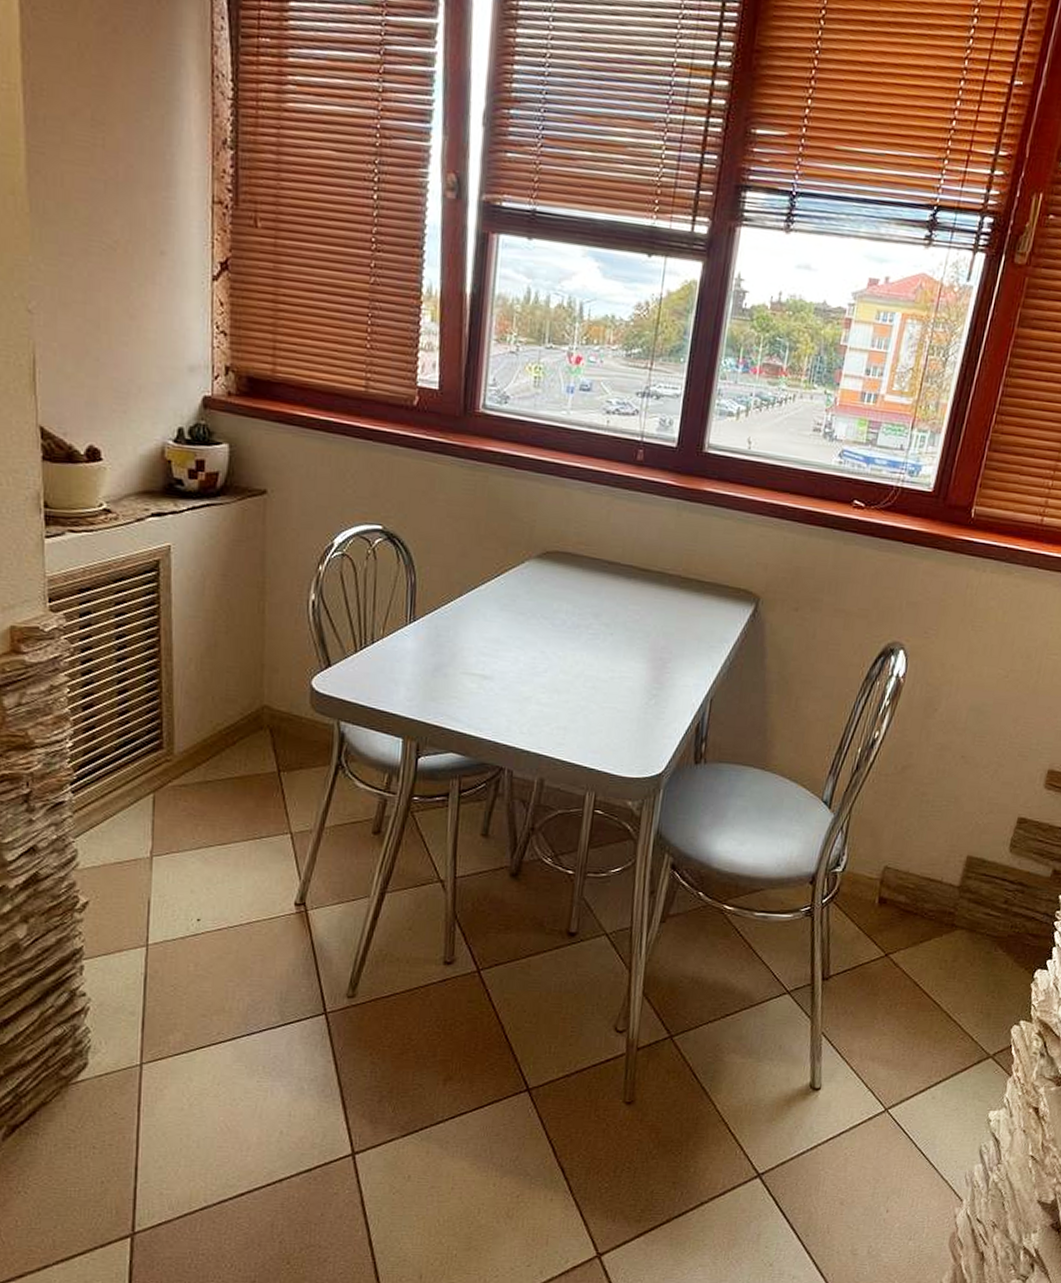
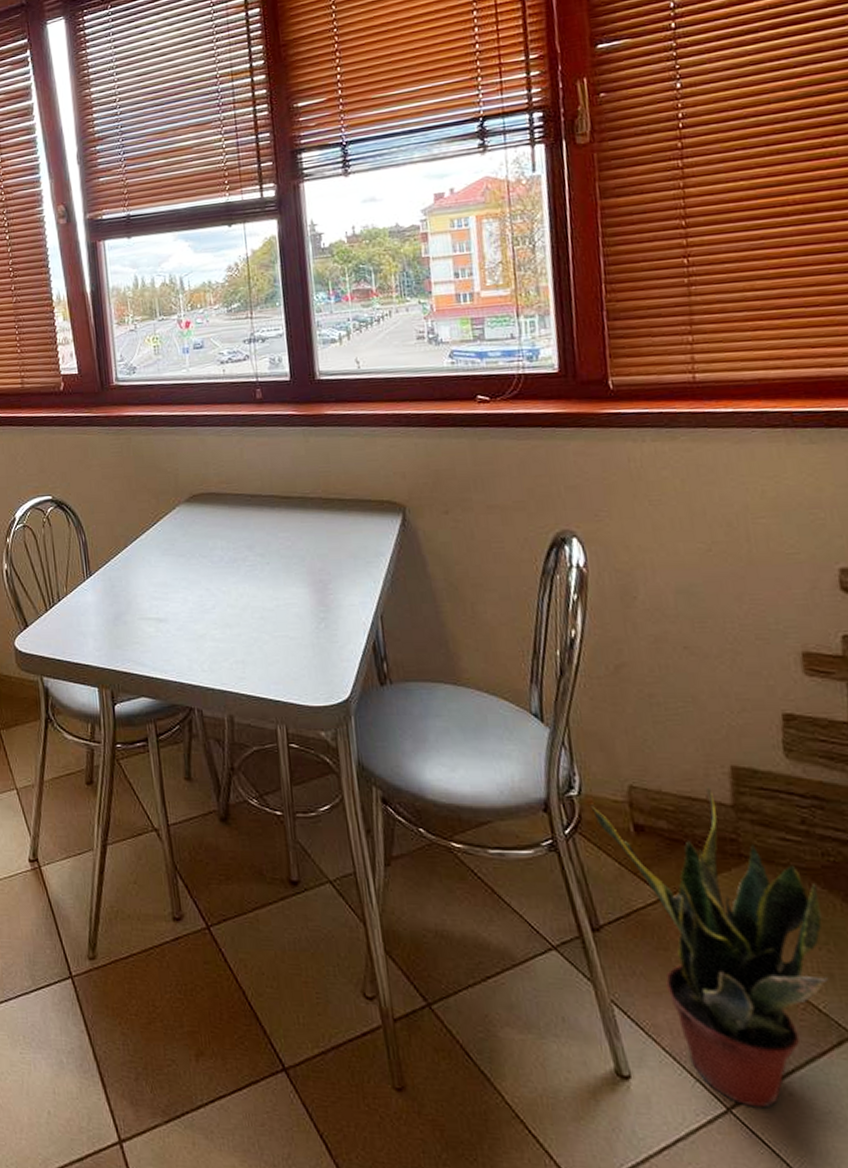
potted plant: none [849,871,1000,1108] -> present [590,787,829,1108]

